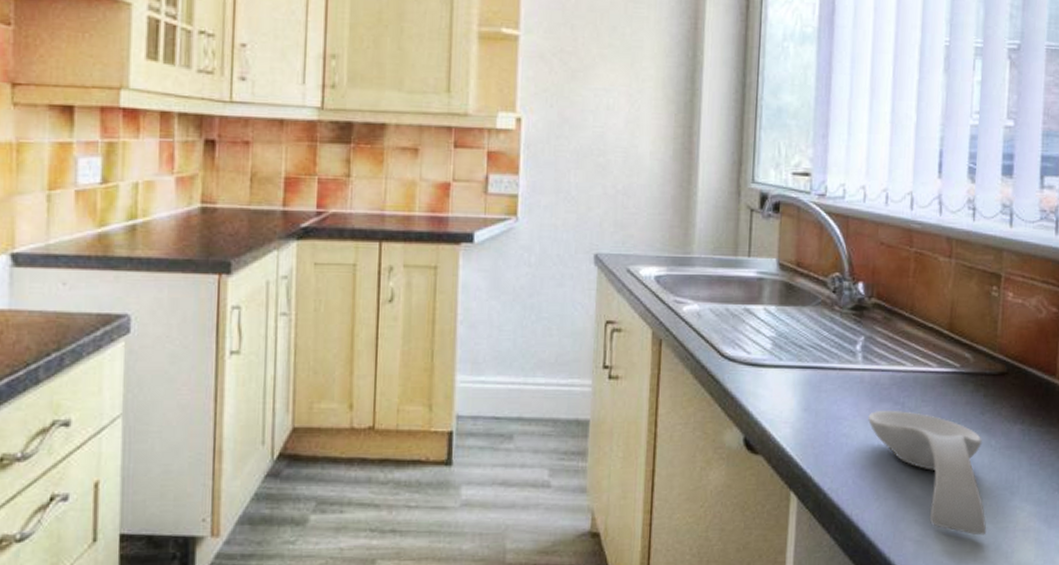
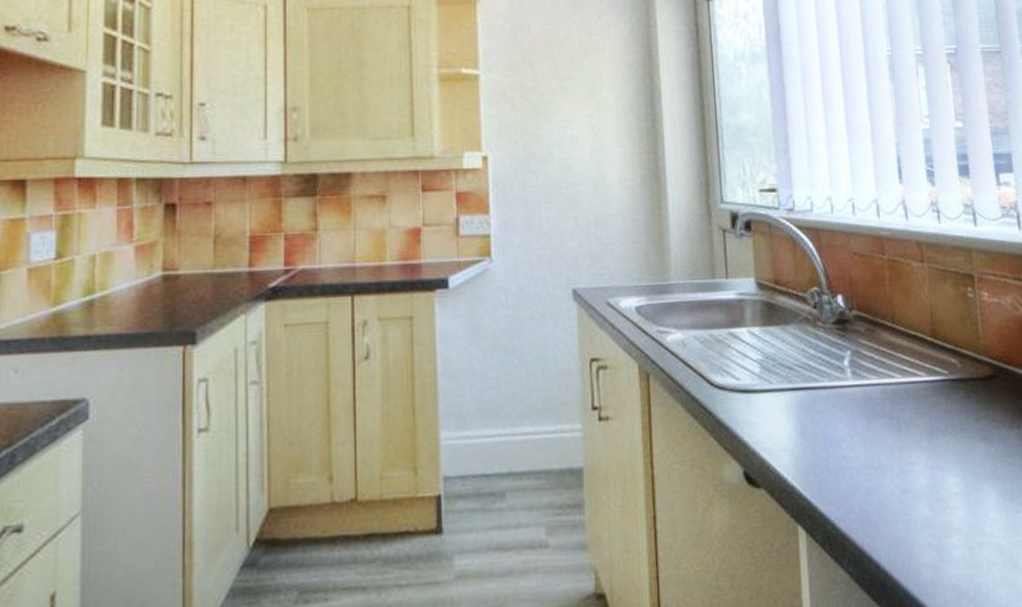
spoon rest: present [868,411,987,536] -> none [865,425,1001,554]

